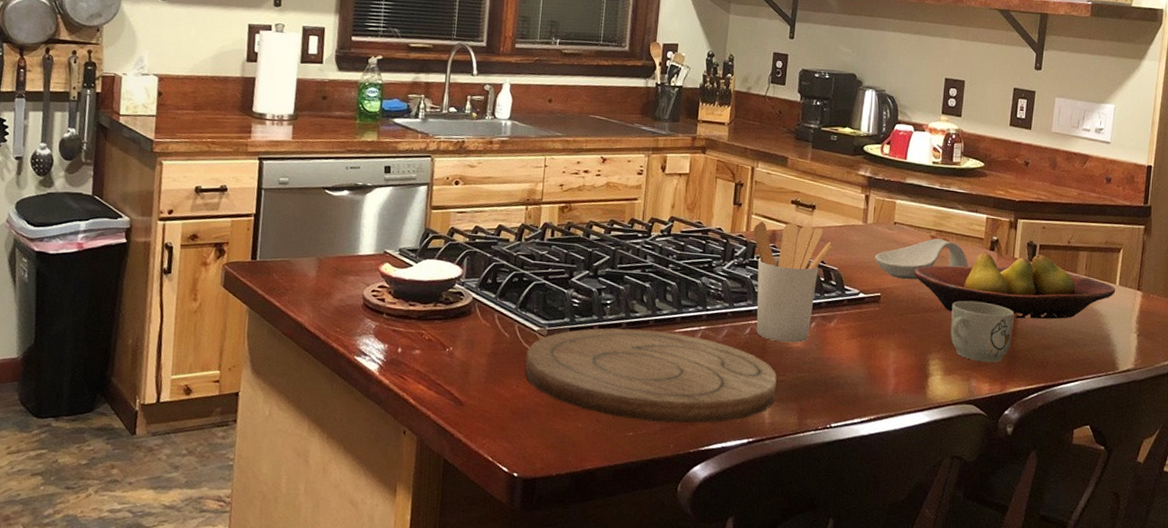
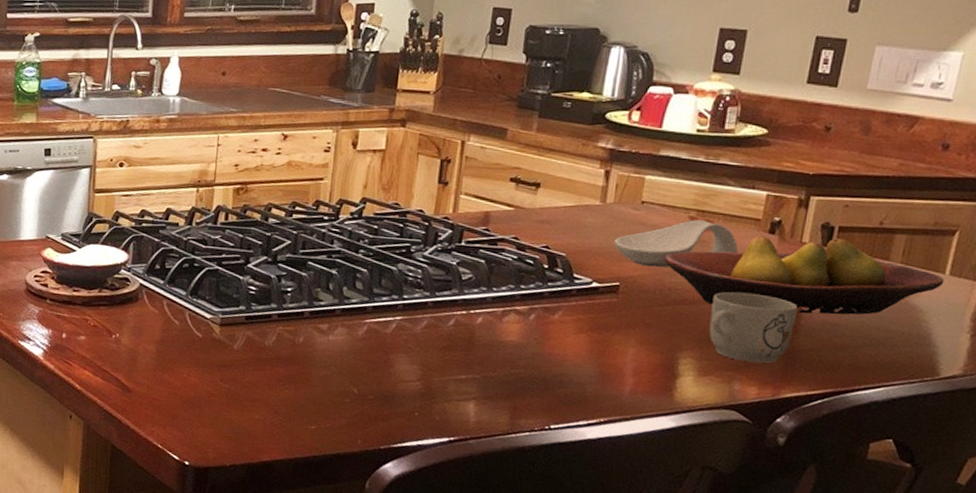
cutting board: present [525,328,777,424] -> none [196,317,486,420]
utensil holder: present [753,221,833,343] -> none [461,201,560,337]

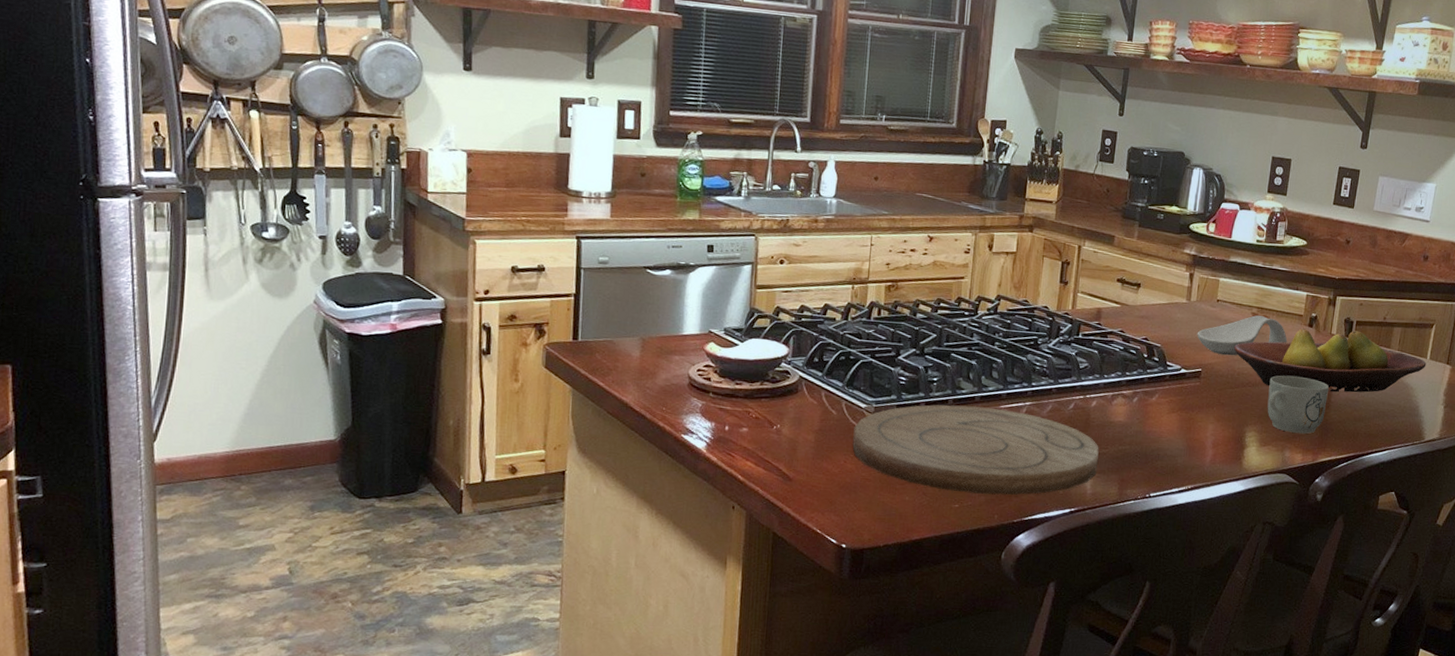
cutting board: none [196,317,486,420] -> present [852,404,1099,496]

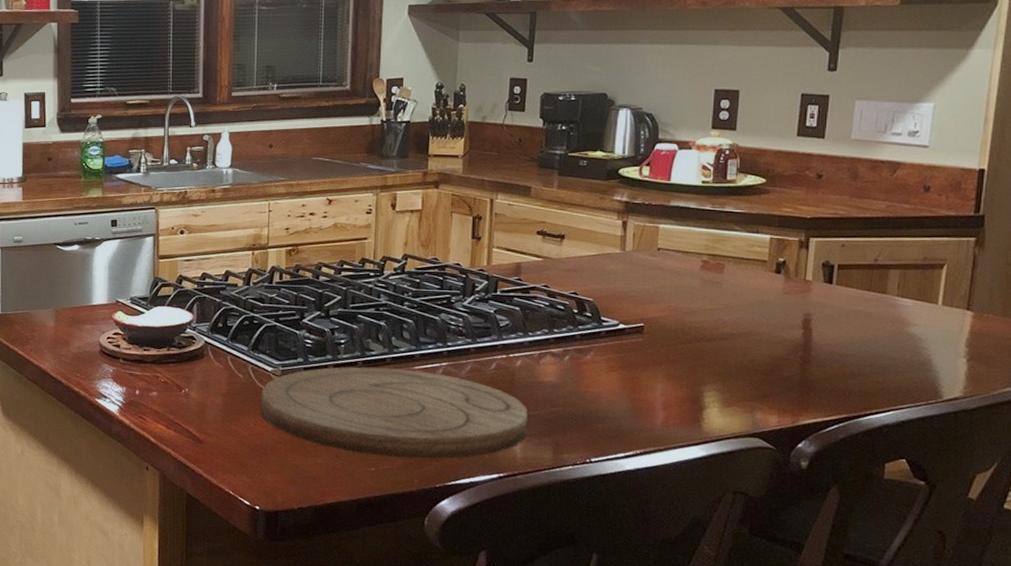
spoon rest: present [1197,315,1288,356] -> none [635,263,749,308]
fruit bowl: present [1233,328,1427,393] -> none [681,275,938,346]
mug: present [1267,375,1329,434] -> none [729,328,807,393]

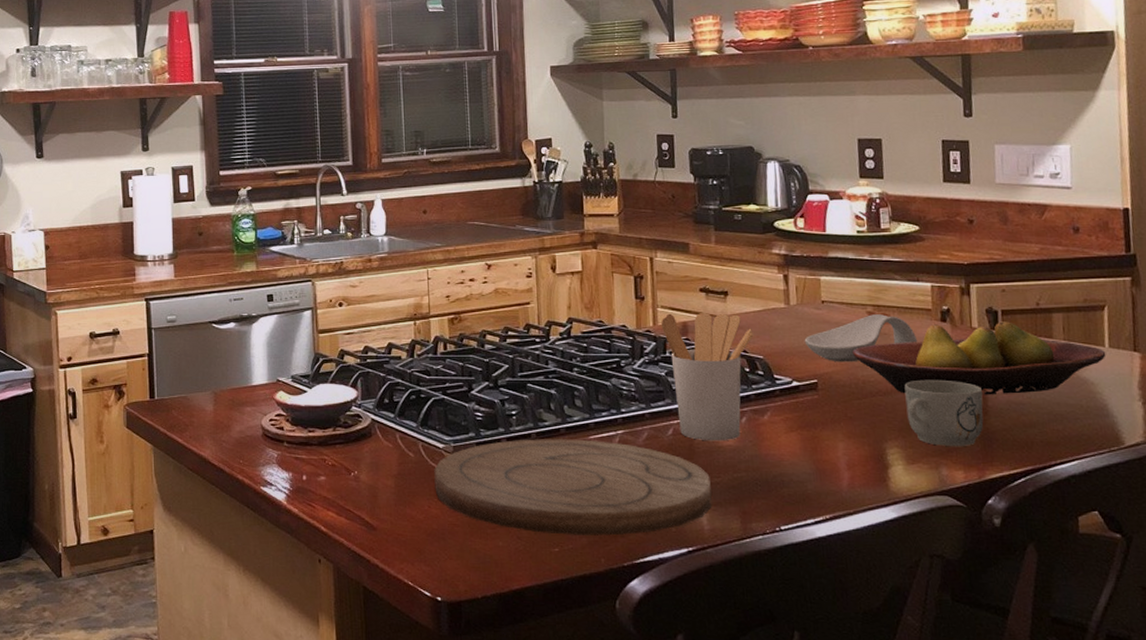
utensil holder: none [494,254,586,377] -> present [660,313,754,441]
spoon rest: none [635,263,749,308] -> present [804,314,918,362]
fruit bowl: none [681,275,938,346] -> present [851,321,1106,395]
mug: none [729,328,807,393] -> present [904,379,984,447]

